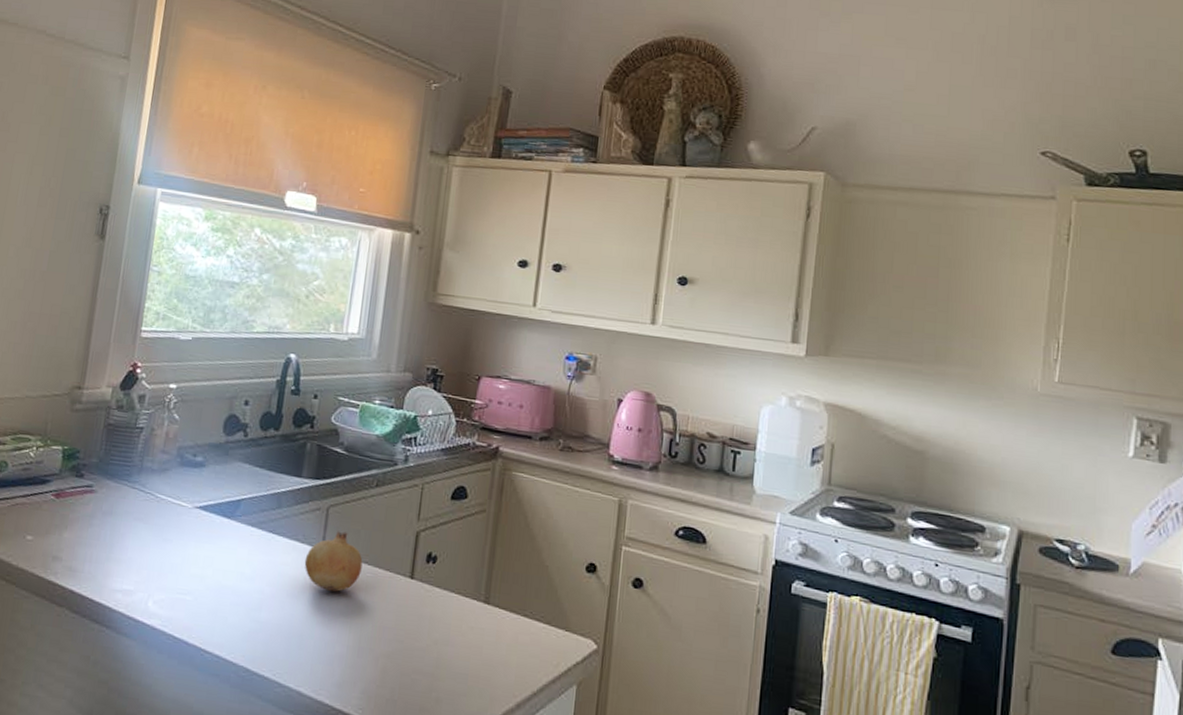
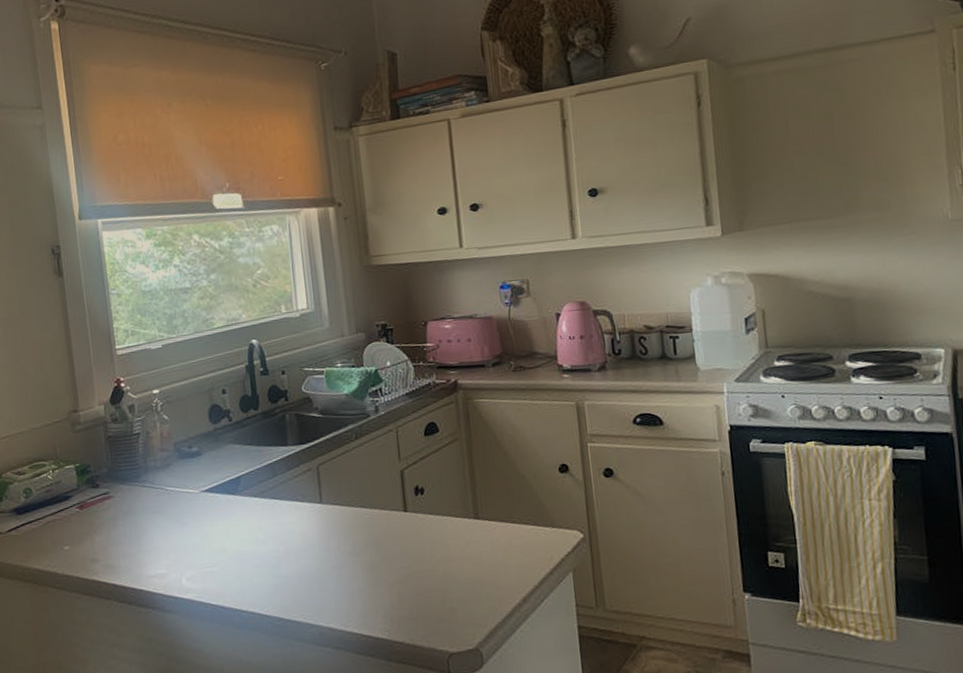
fruit: present [304,531,363,592] -> none [308,484,360,538]

